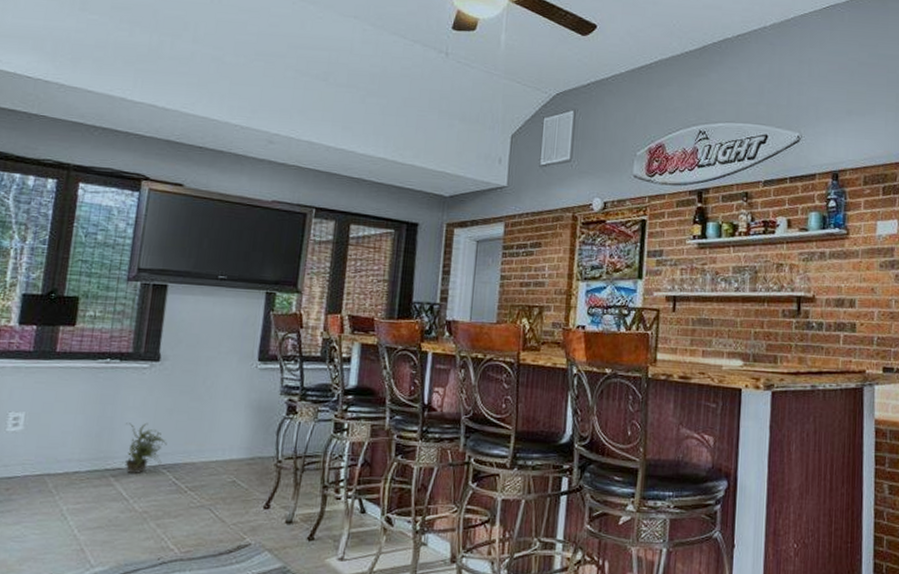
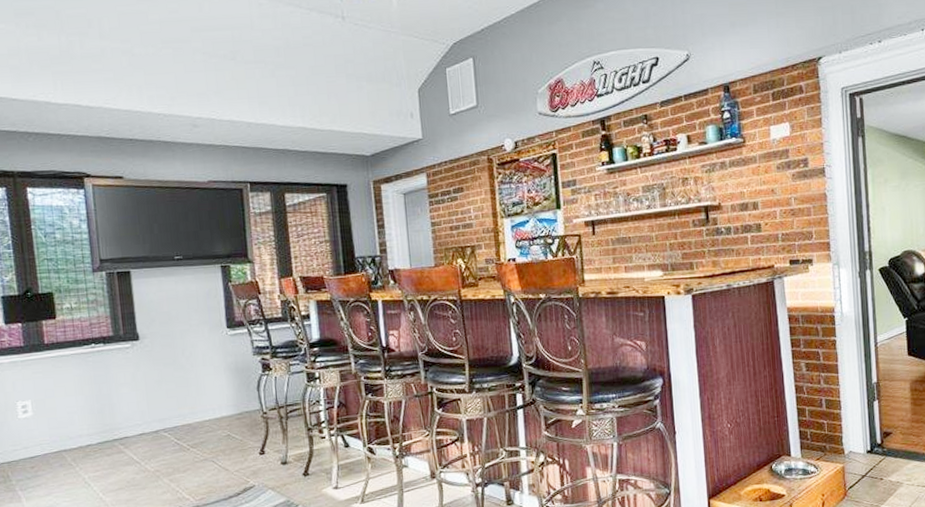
potted plant: present [122,422,167,473] -> none [122,395,163,440]

